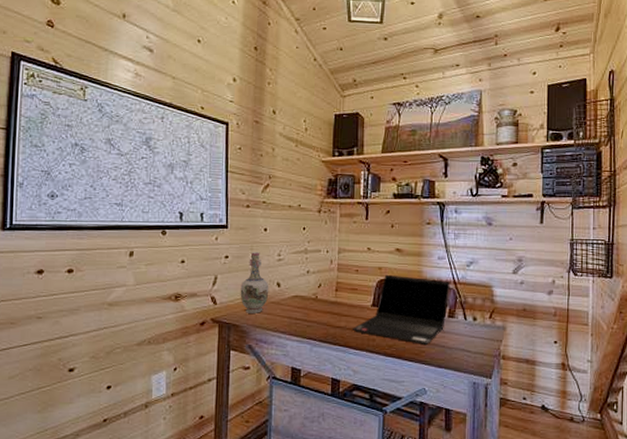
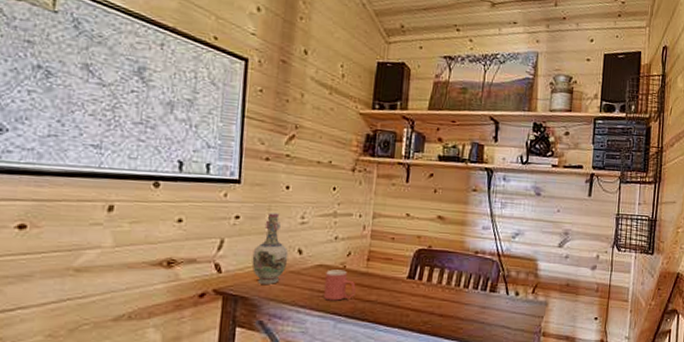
mug: none [301,299,327,327] -> present [324,269,356,301]
laptop computer: present [352,274,450,346] -> none [383,243,494,322]

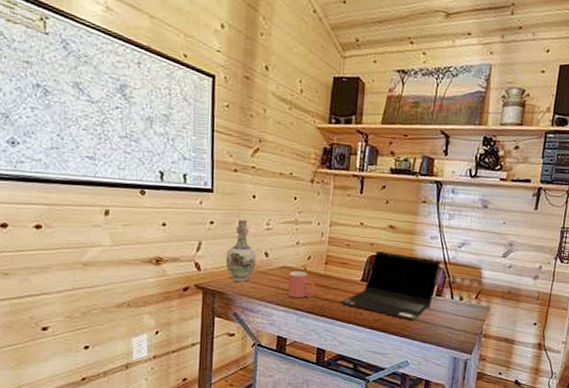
laptop computer: none [383,243,494,322] -> present [339,250,441,322]

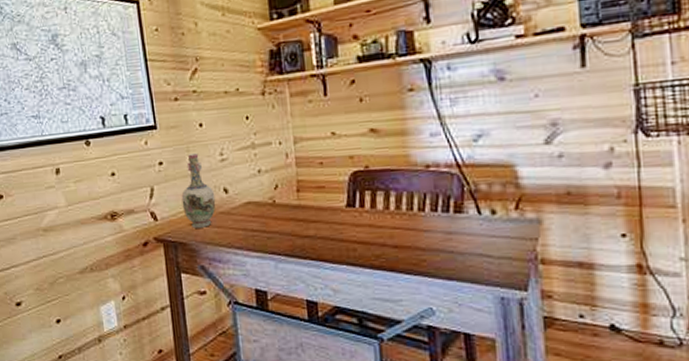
mug: present [288,271,316,298] -> none [256,205,291,240]
laptop computer: present [339,250,441,322] -> none [324,163,452,253]

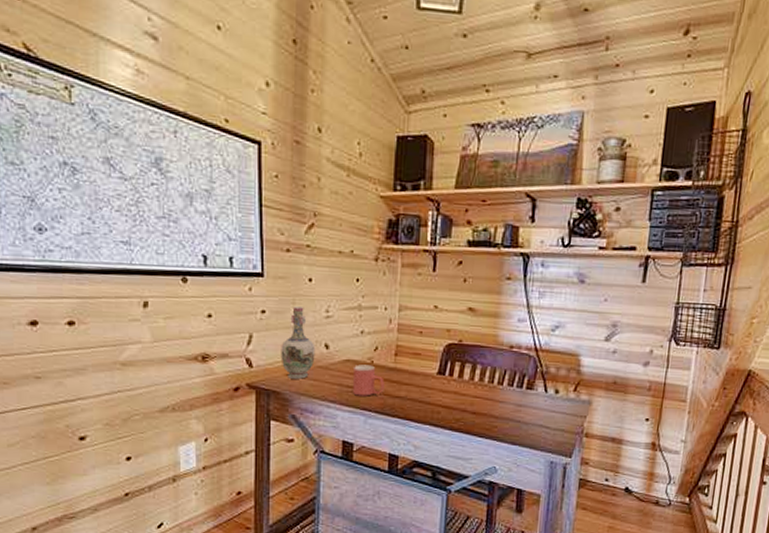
mug: none [256,205,291,240] -> present [353,364,385,396]

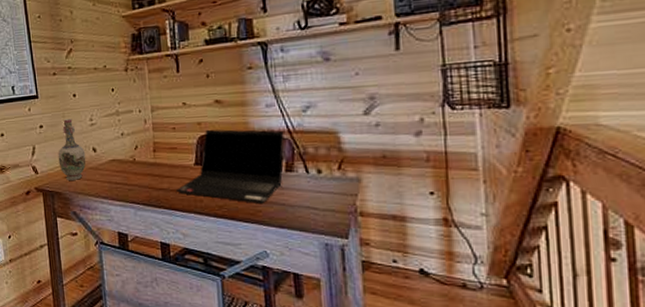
mug: present [353,364,385,396] -> none [119,162,148,191]
laptop computer: none [413,337,531,420] -> present [175,129,284,205]

